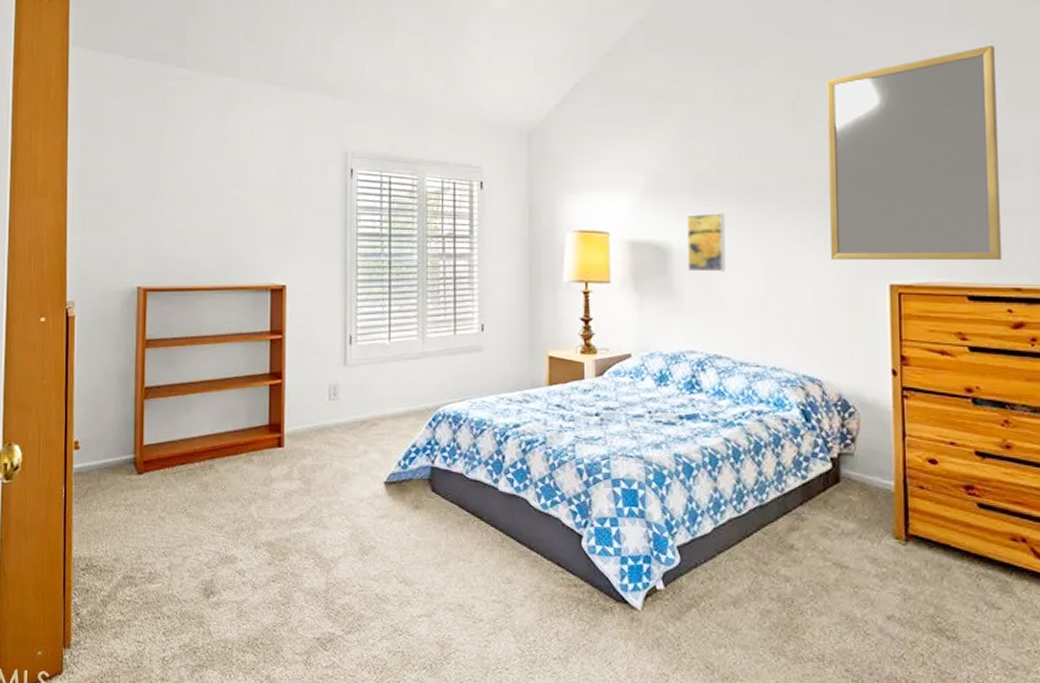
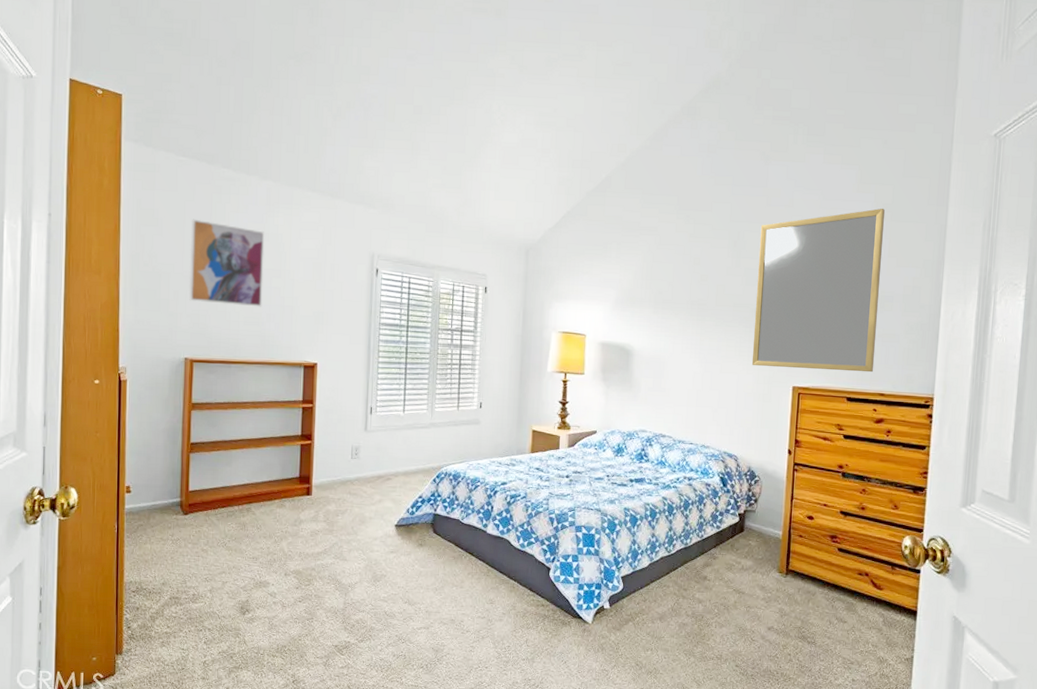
wall art: none [141,126,223,223] -> present [188,219,265,307]
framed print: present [687,213,726,272] -> none [645,324,676,371]

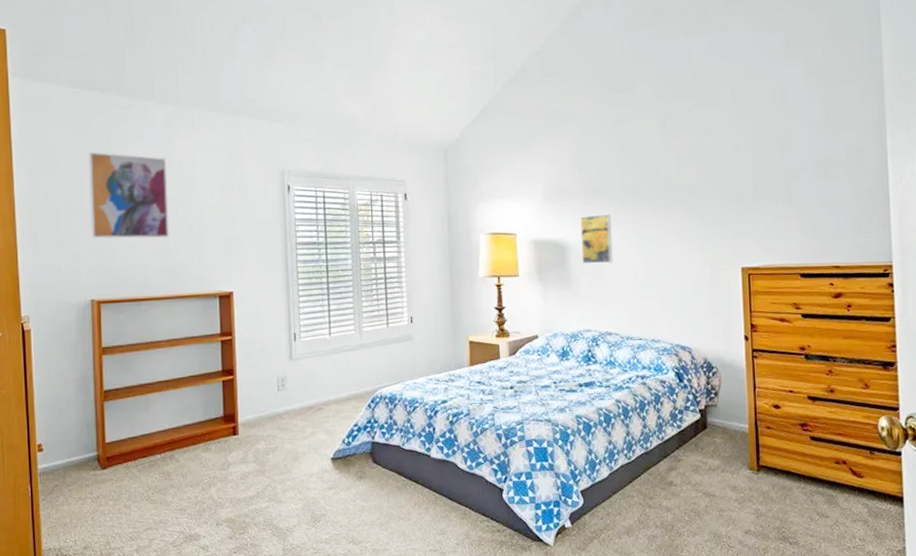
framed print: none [645,324,676,371] -> present [580,214,613,264]
home mirror: present [751,208,886,373] -> none [688,71,826,250]

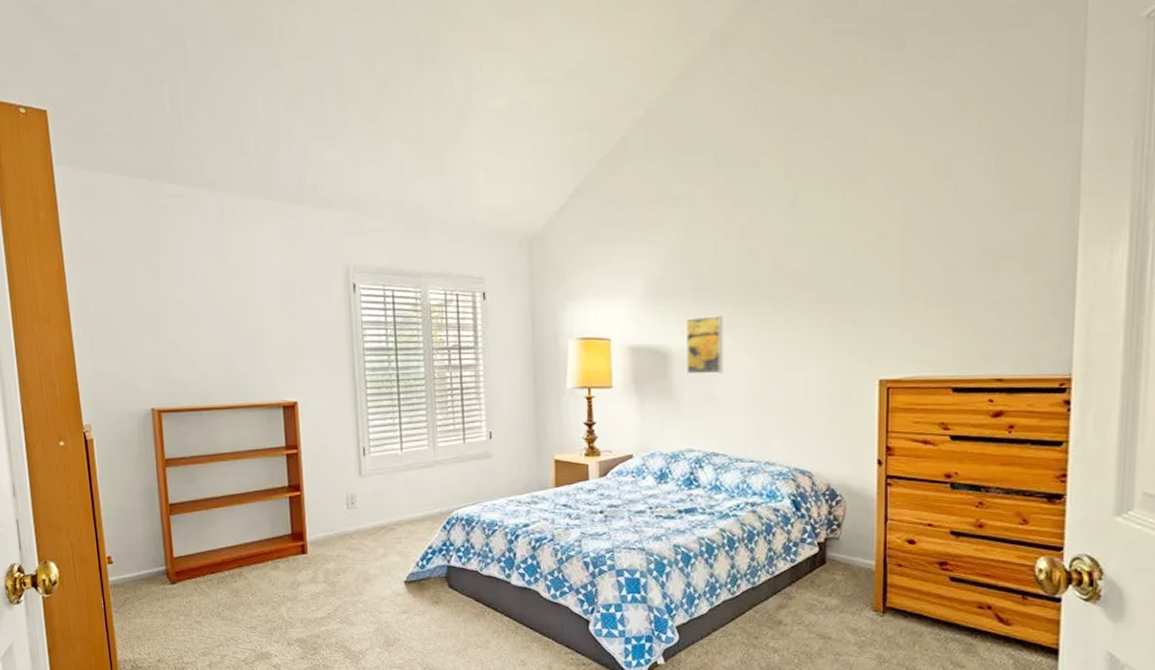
wall art: present [87,151,170,239] -> none [139,247,229,343]

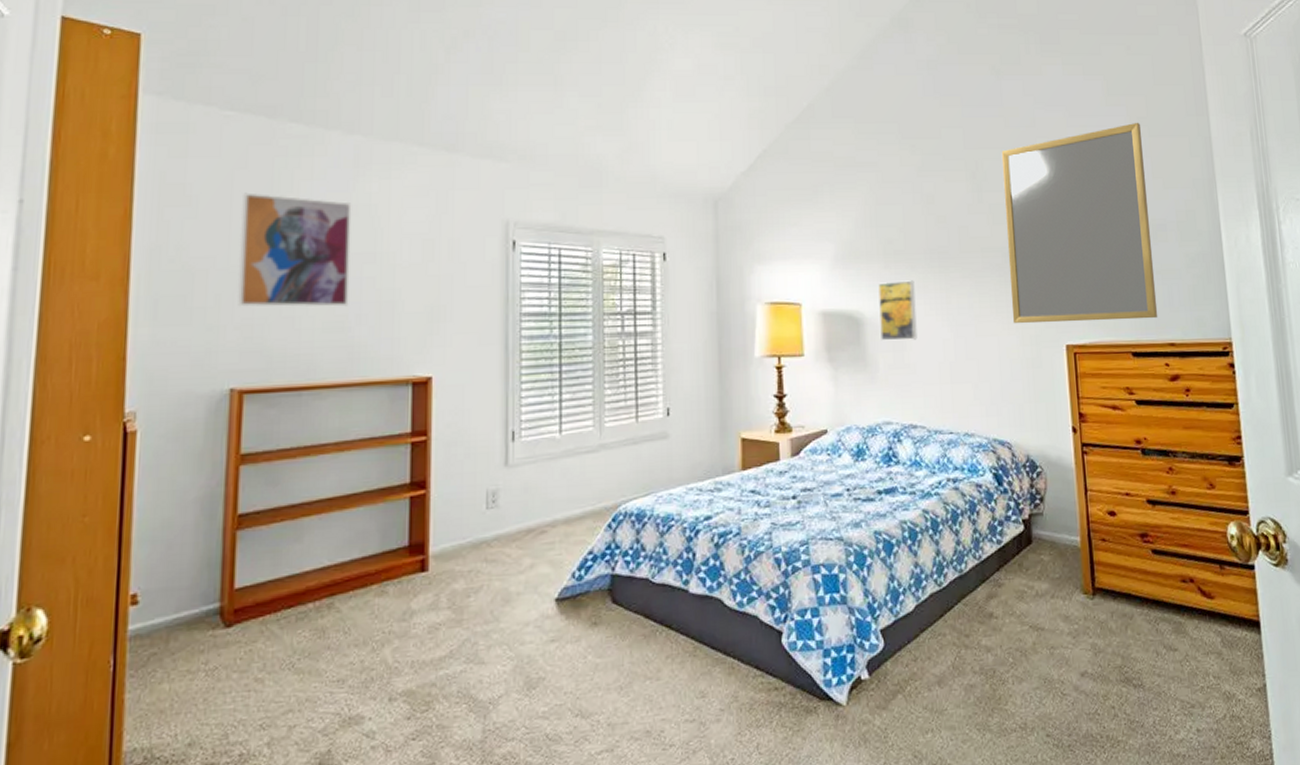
wall art: none [139,247,229,343] -> present [237,192,352,307]
home mirror: none [823,135,995,358] -> present [1001,122,1158,324]

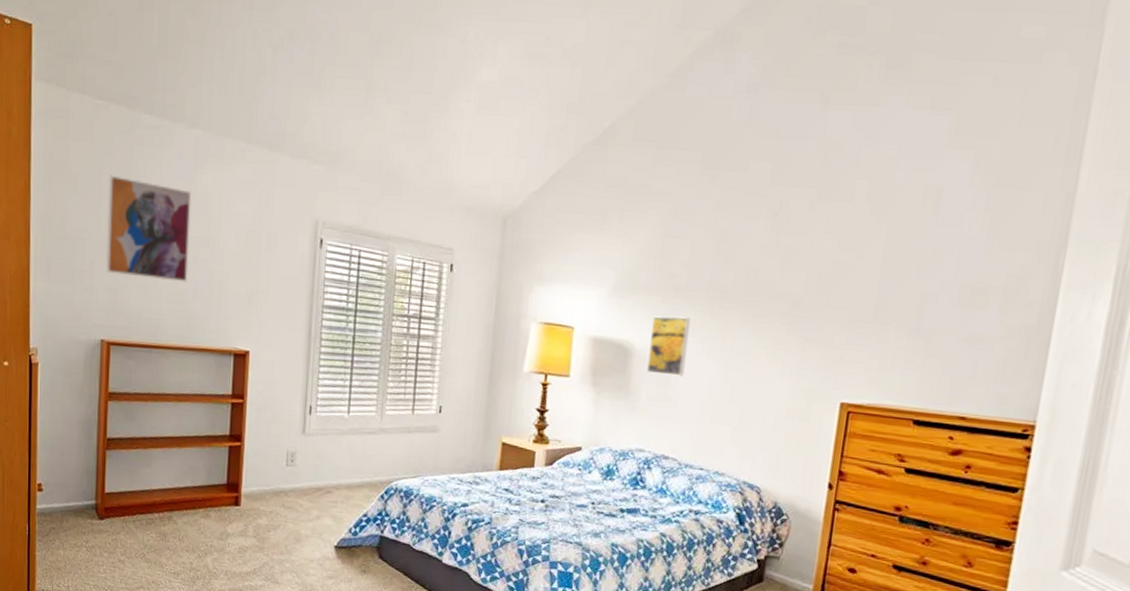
home mirror: present [1001,122,1158,324] -> none [787,169,988,389]

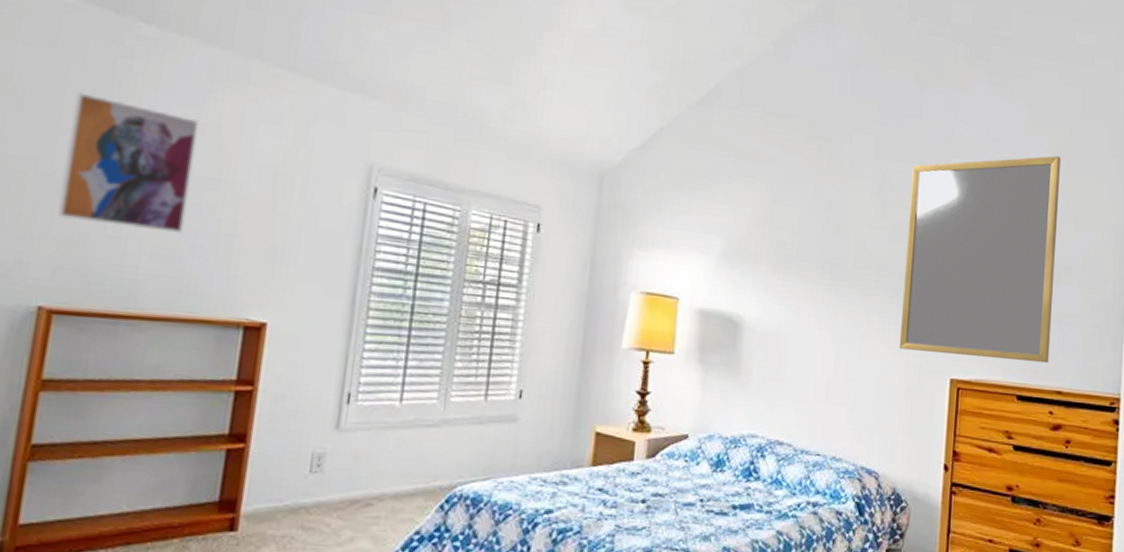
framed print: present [647,316,691,376] -> none [758,287,802,353]
home mirror: none [787,169,988,389] -> present [898,155,1062,364]

